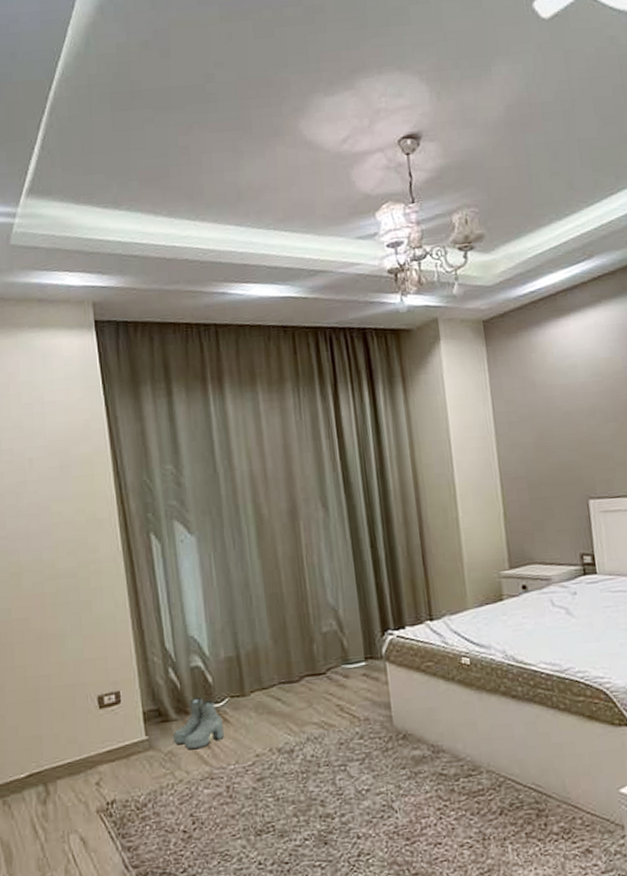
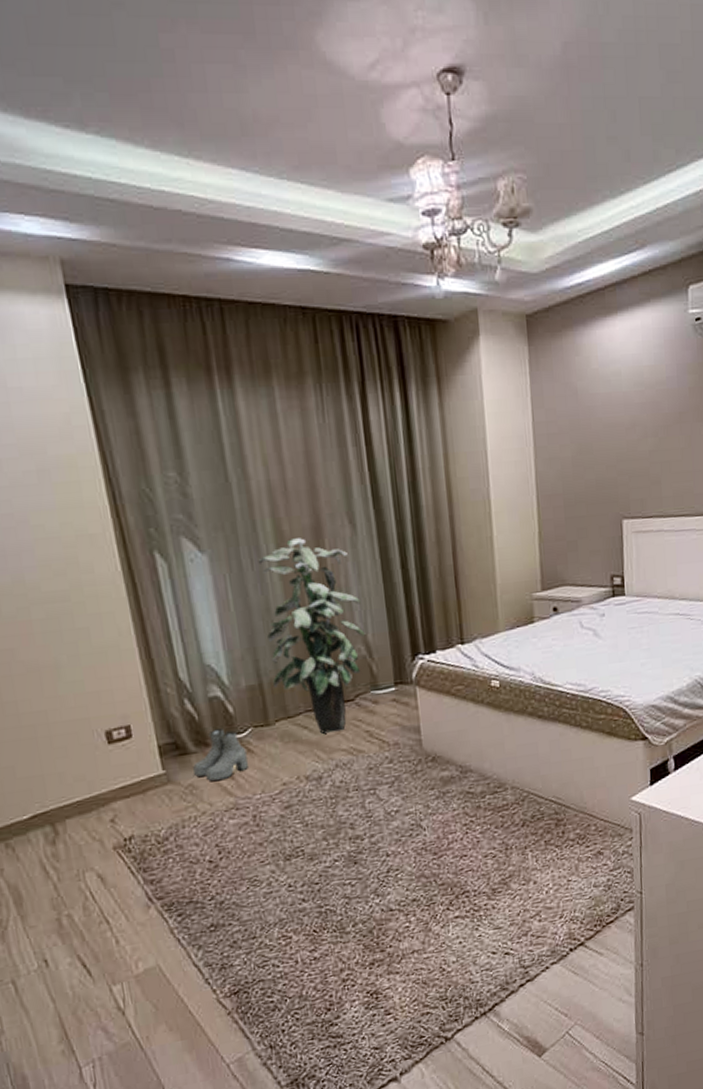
indoor plant: none [239,520,337,706] -> present [258,538,366,734]

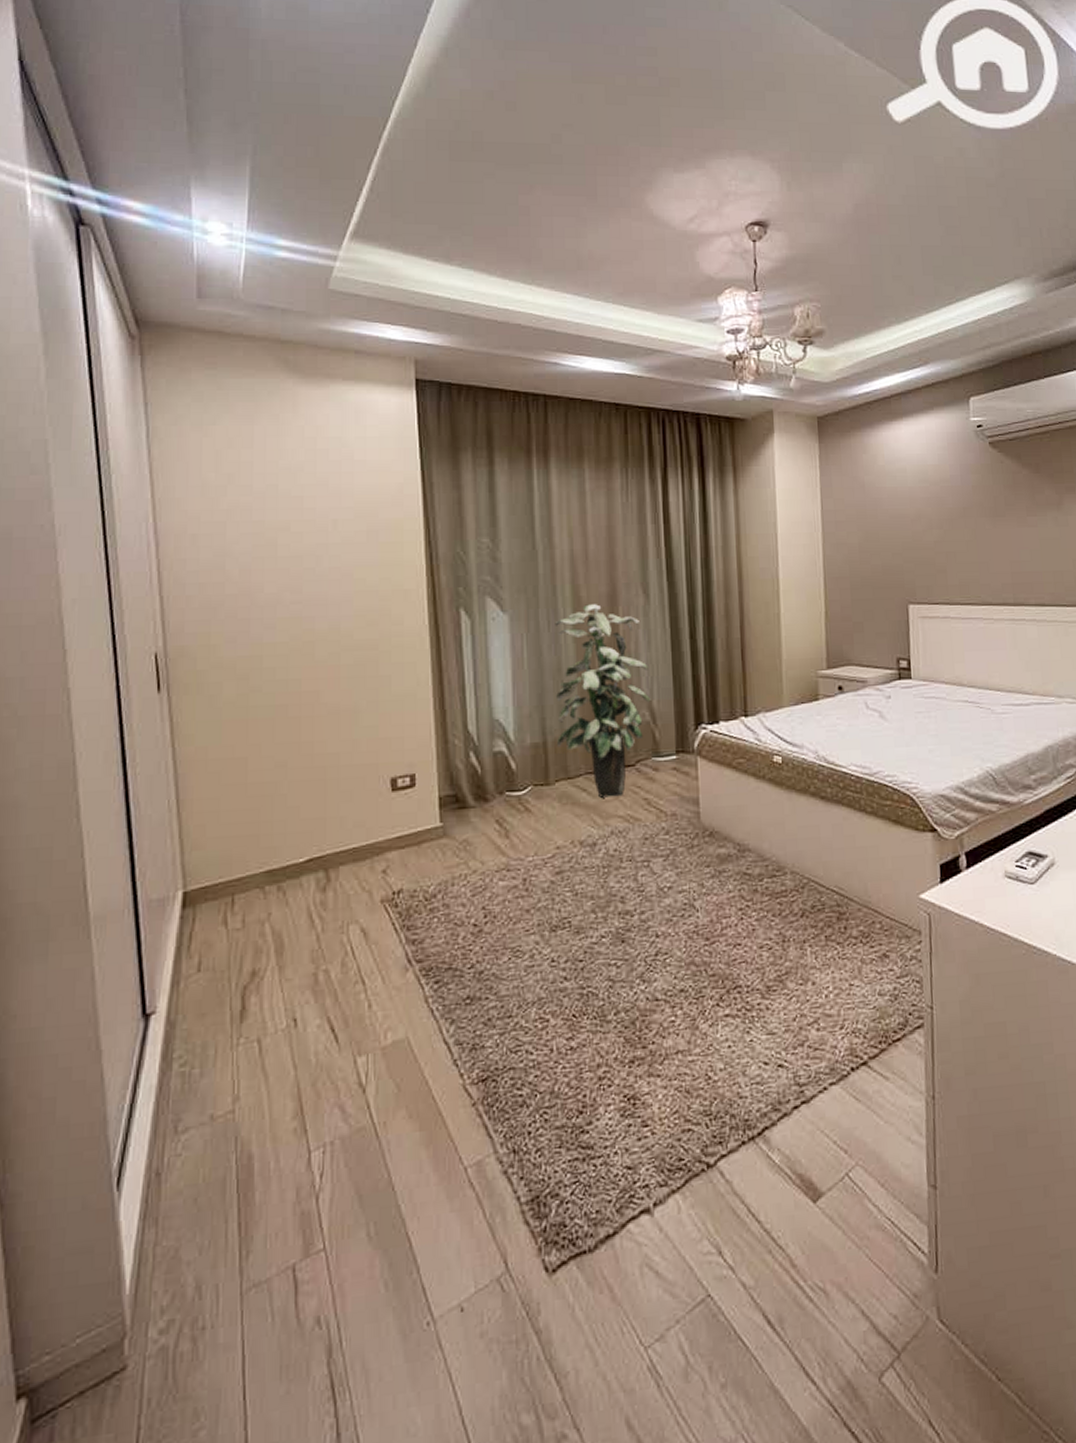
boots: present [193,728,248,781] -> none [470,784,524,838]

